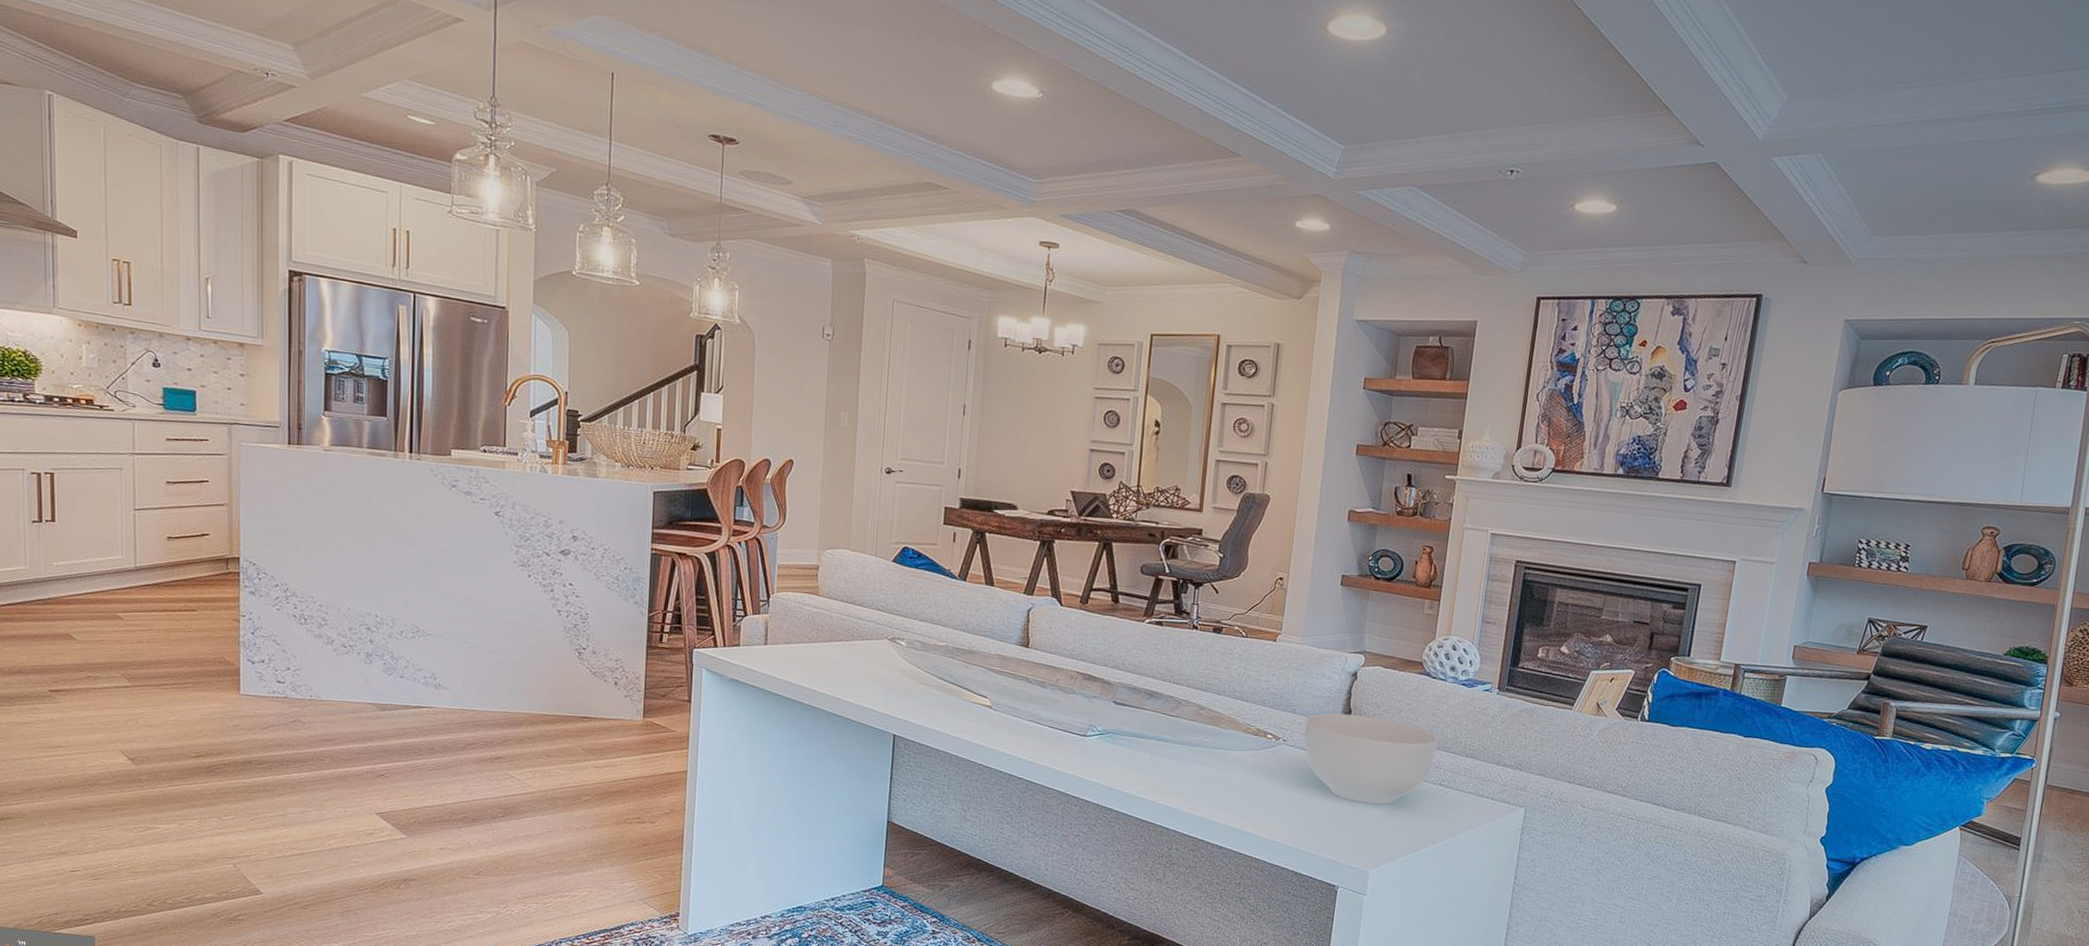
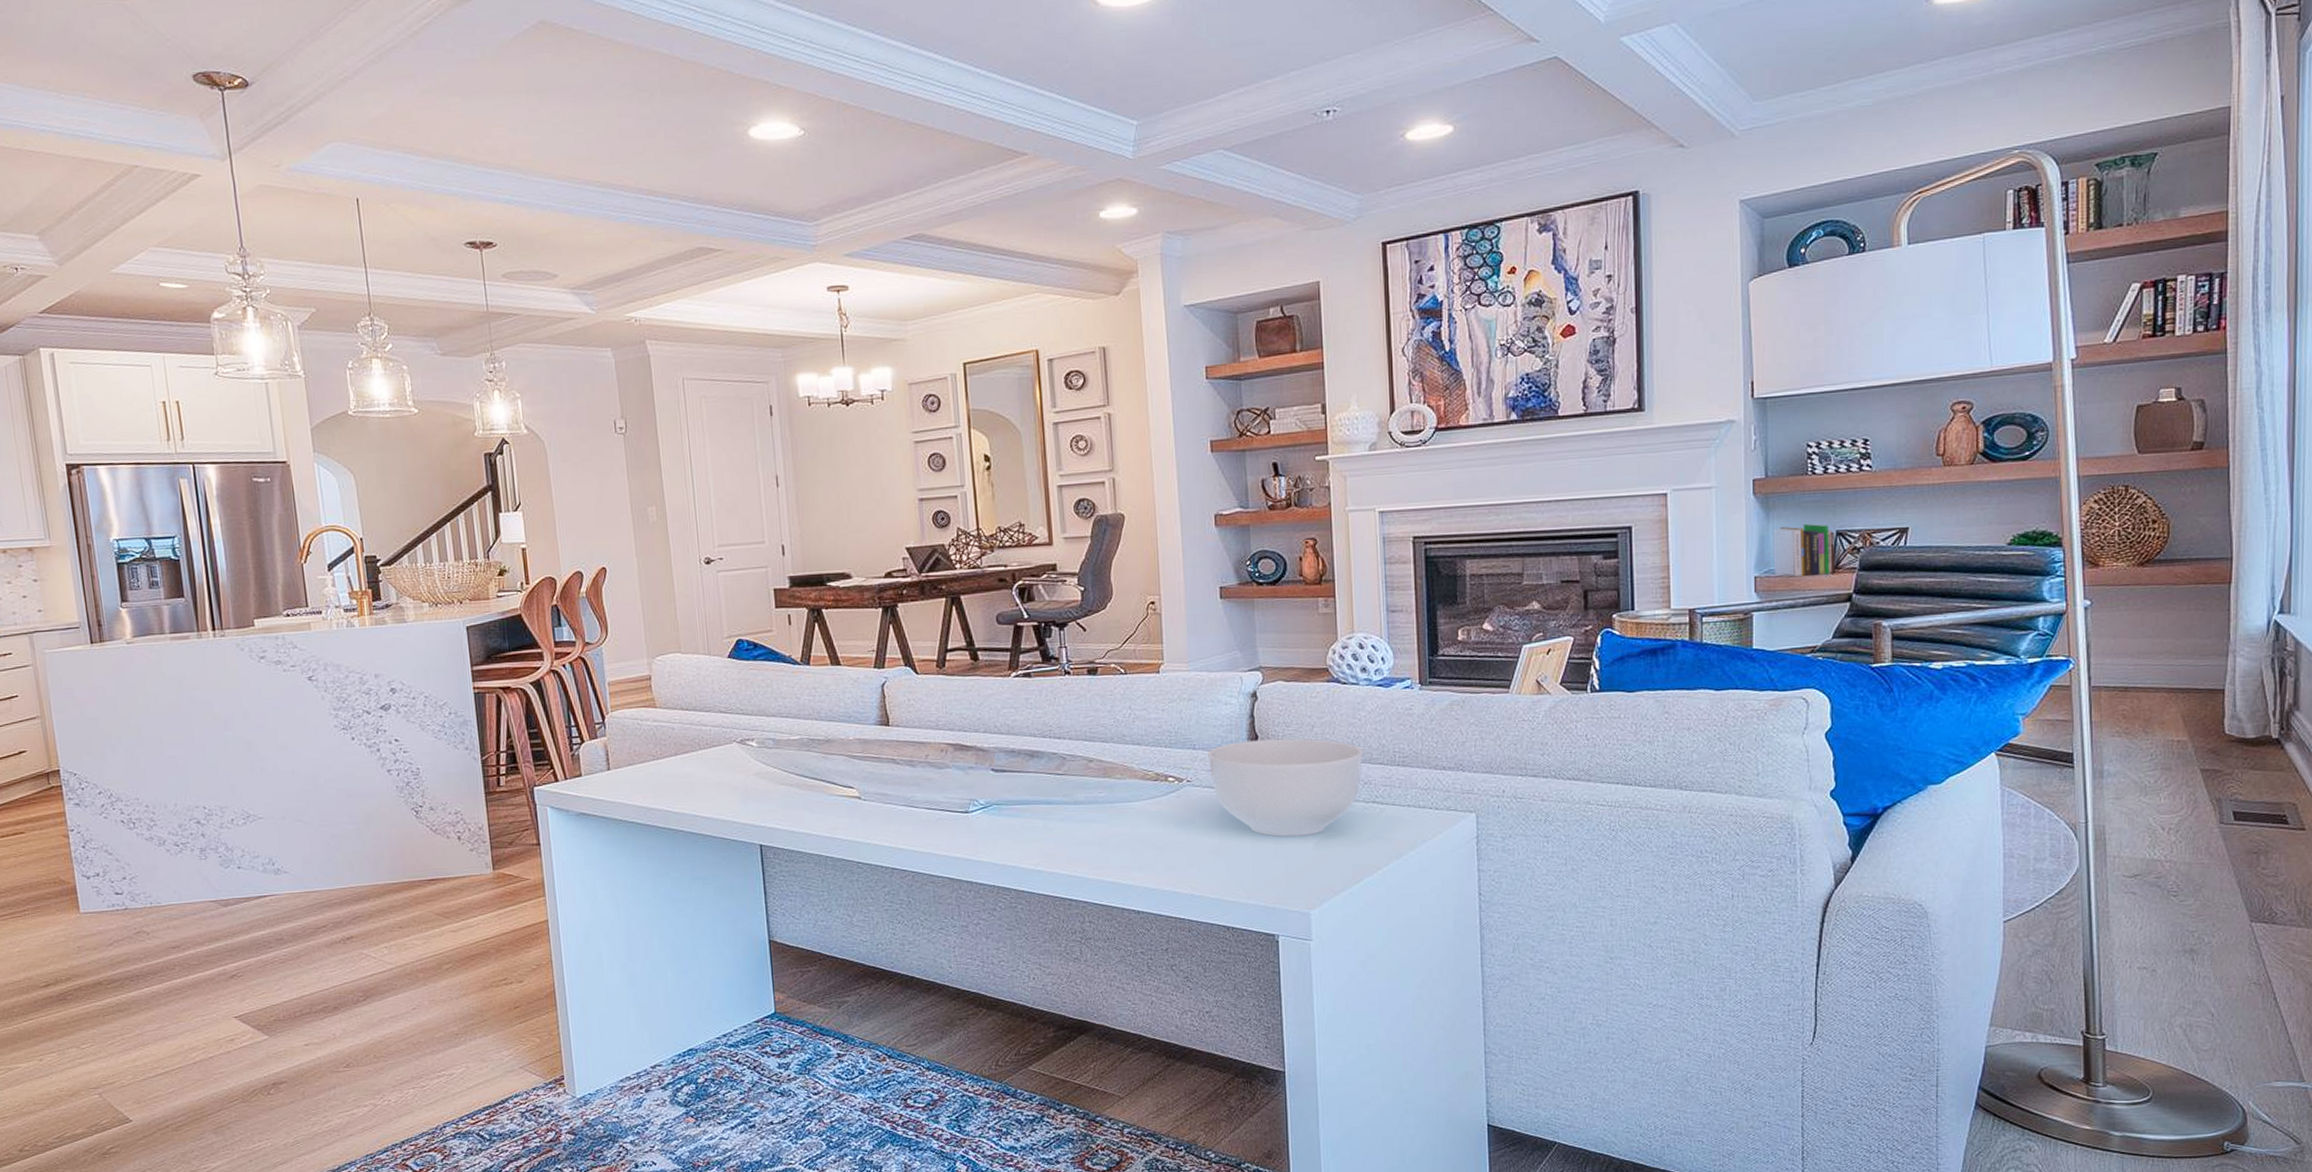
books: none [1811,606,1867,655] -> present [1773,523,1836,578]

